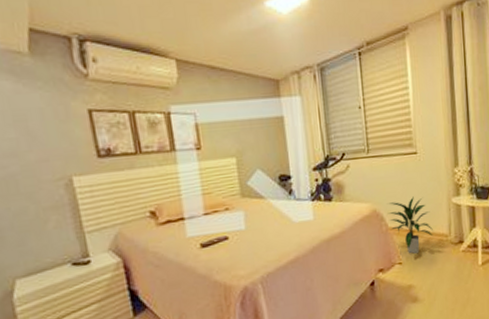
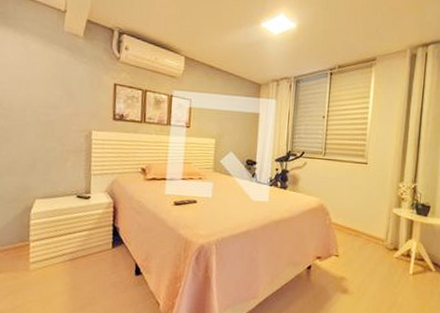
indoor plant: present [387,197,433,254] -> none [333,200,371,251]

